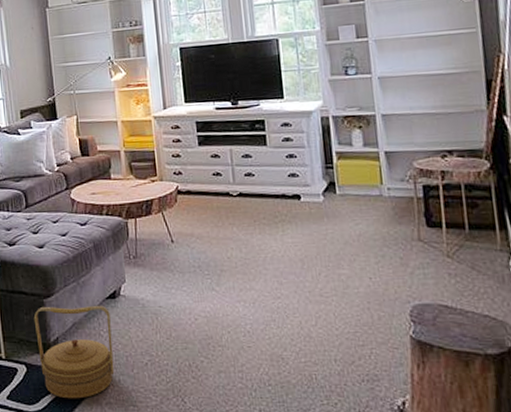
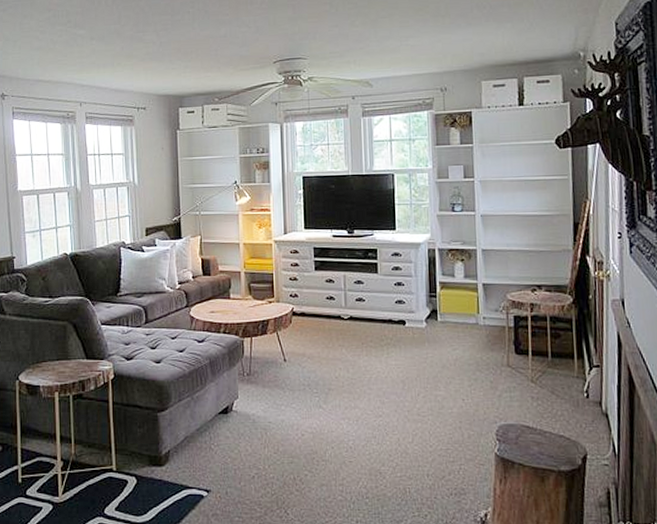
basket: present [33,305,115,399] -> none [146,419,223,510]

